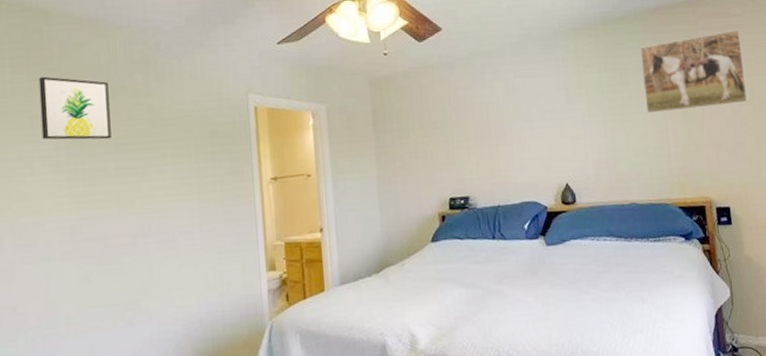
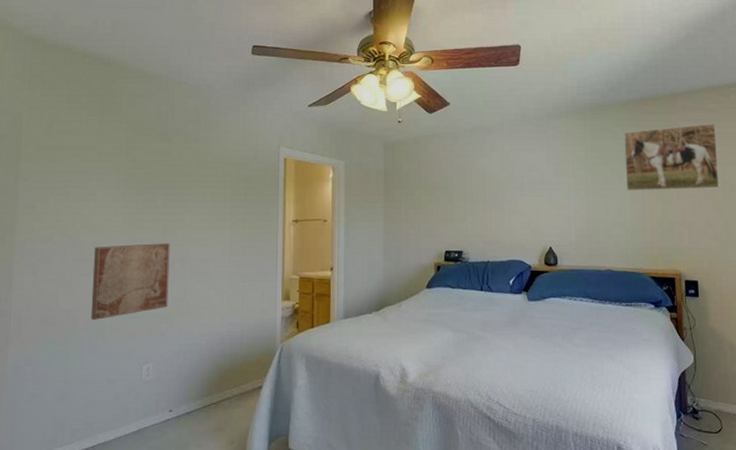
wall art: none [37,217,133,315] -> present [90,243,170,320]
wall art: present [38,76,111,140] -> none [106,119,165,176]

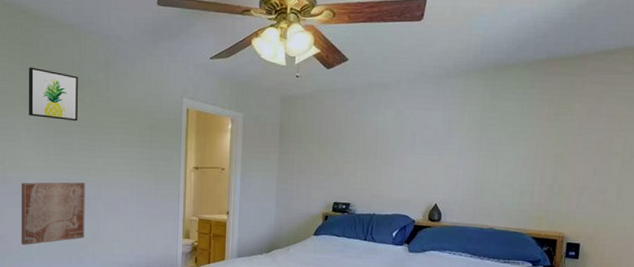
wall art: none [106,119,165,176] -> present [28,67,78,122]
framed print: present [624,122,720,191] -> none [519,86,626,155]

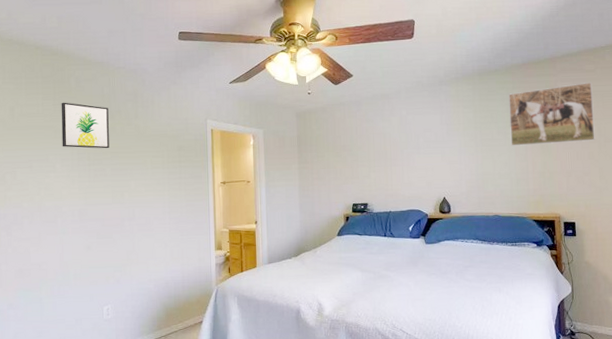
wall art: present [21,182,85,245] -> none [56,205,121,271]
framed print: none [519,86,626,155] -> present [509,81,595,146]

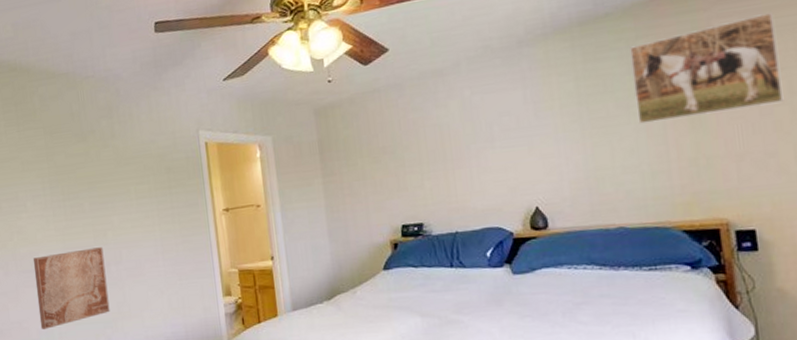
wall art: none [56,205,121,271] -> present [33,247,110,329]
wall art: present [61,102,109,149] -> none [25,126,85,182]

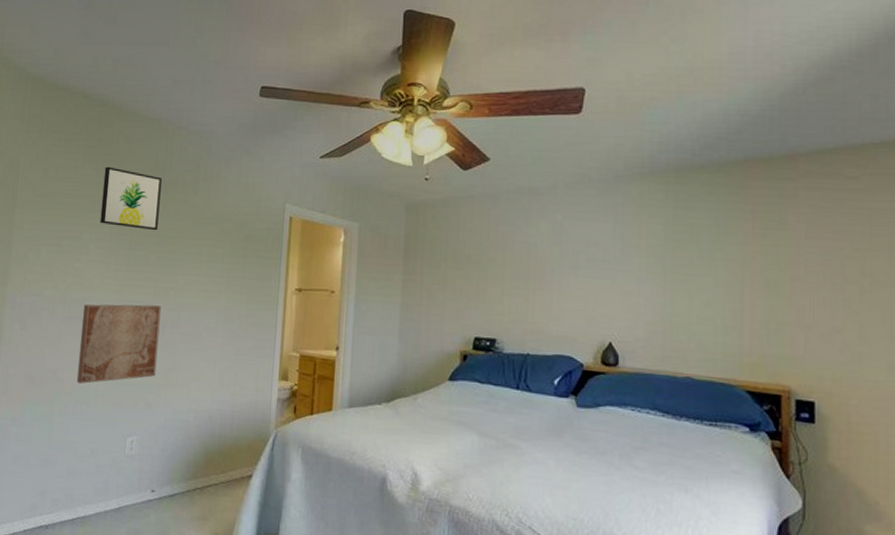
wall art: none [25,126,85,182] -> present [100,166,162,231]
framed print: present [630,11,784,124] -> none [718,193,855,282]

